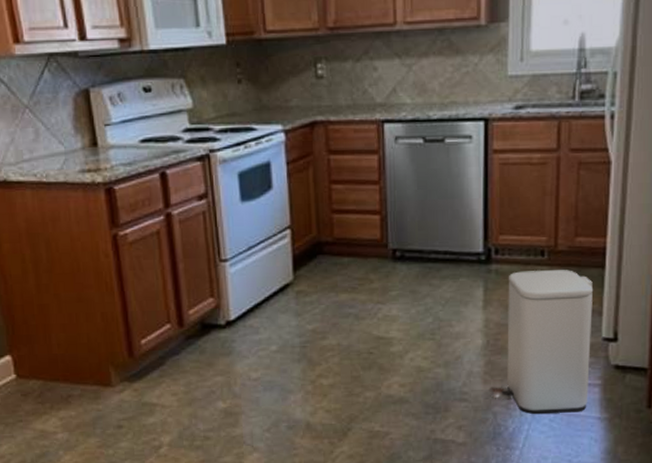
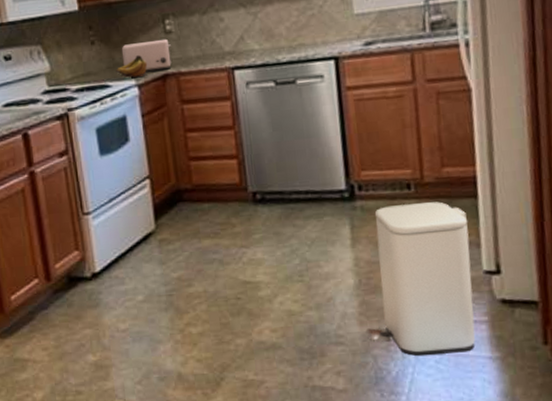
fruit: none [262,99,296,123] -> present [116,55,148,78]
toaster: none [269,83,323,117] -> present [121,38,172,72]

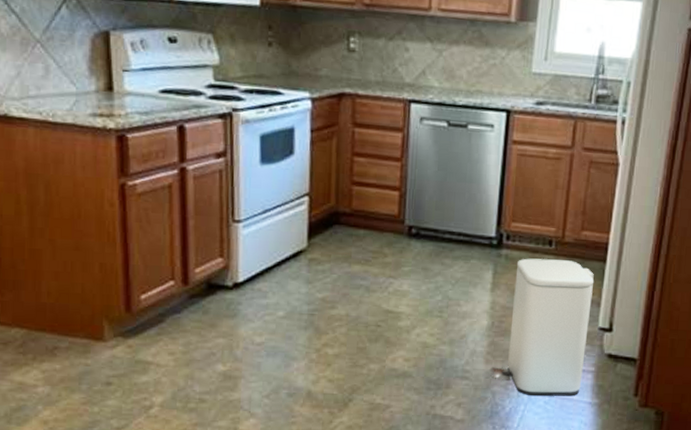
fruit: present [116,55,148,78] -> none [290,67,325,91]
toaster: present [121,38,172,72] -> none [299,53,353,89]

